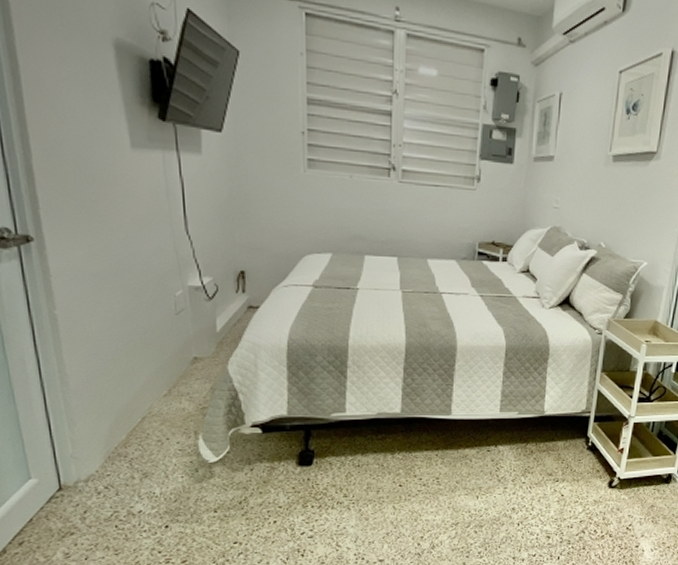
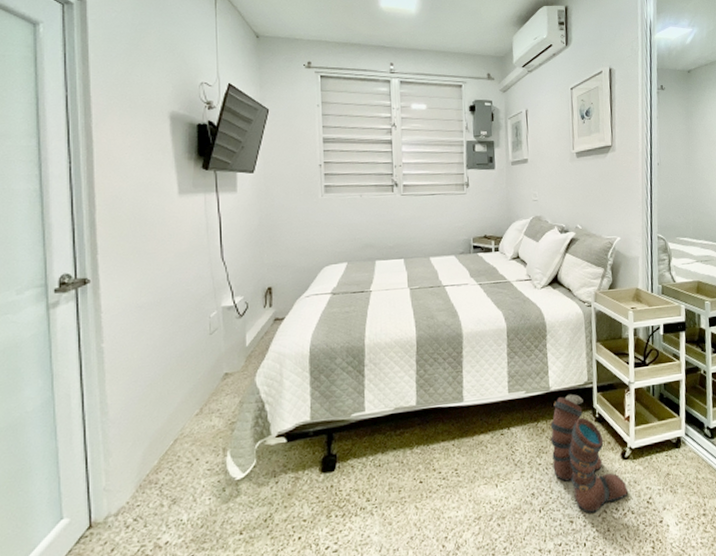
boots: none [537,420,609,533] -> present [550,393,628,514]

